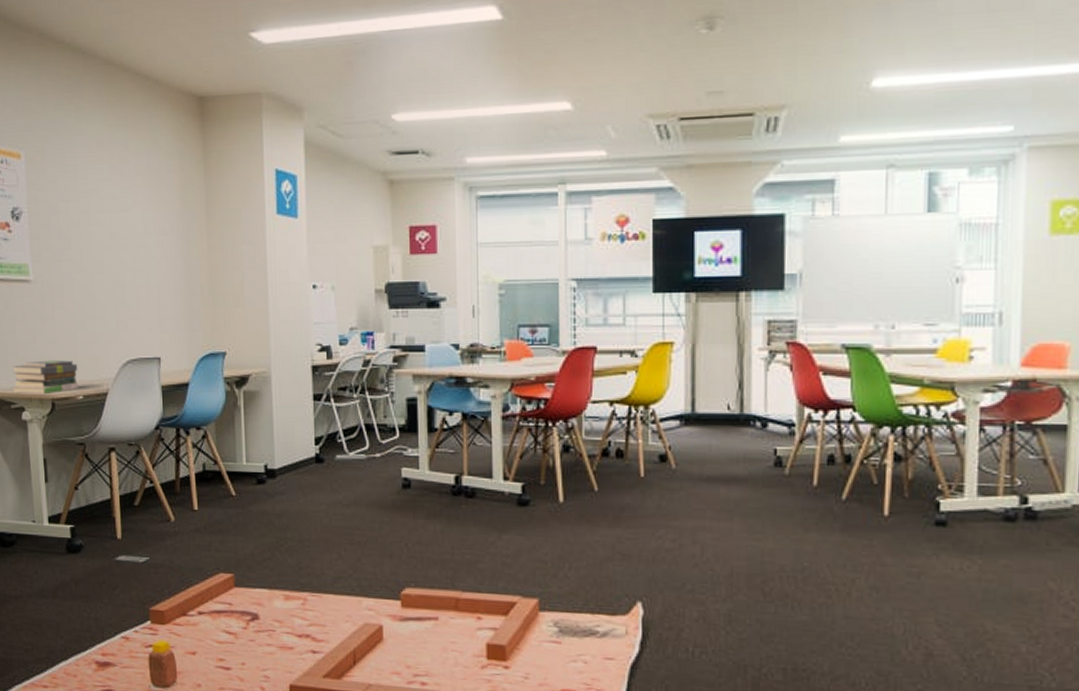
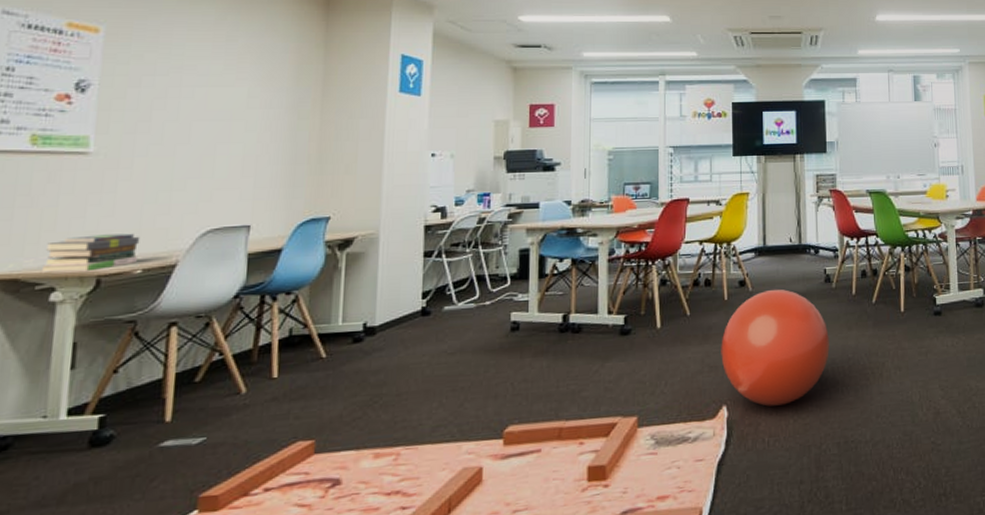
ball: none [635,469,777,613] -> present [721,289,830,407]

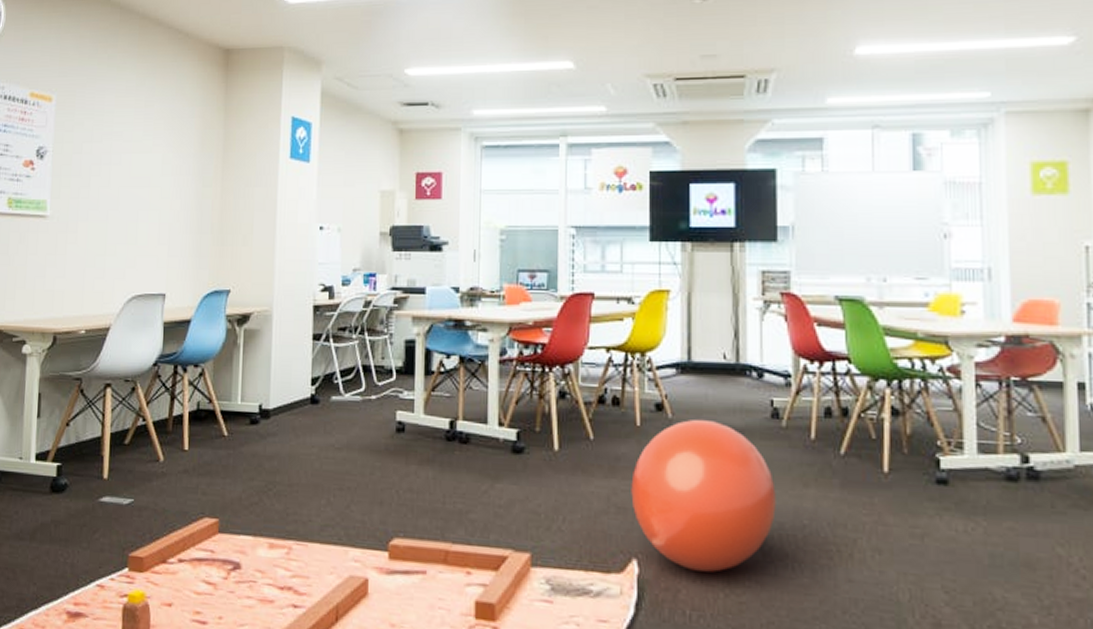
books: present [42,233,141,272] -> none [17,294,84,328]

